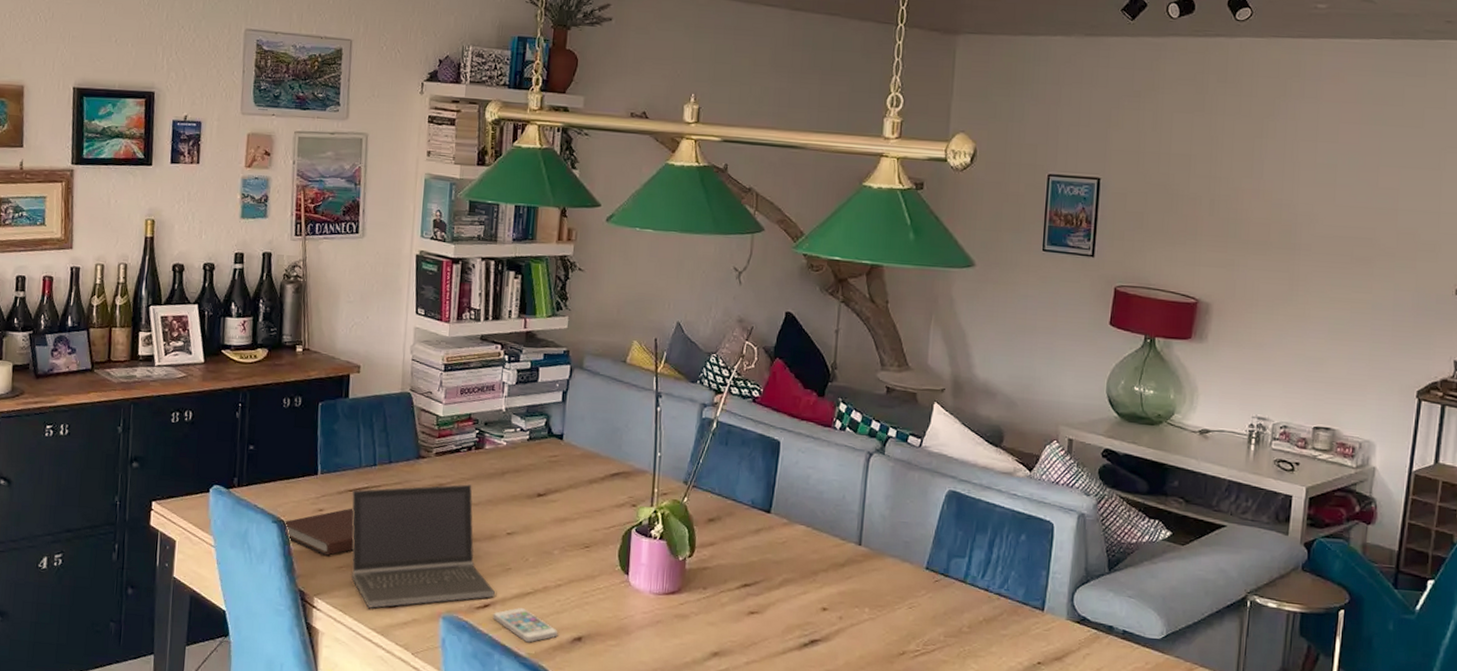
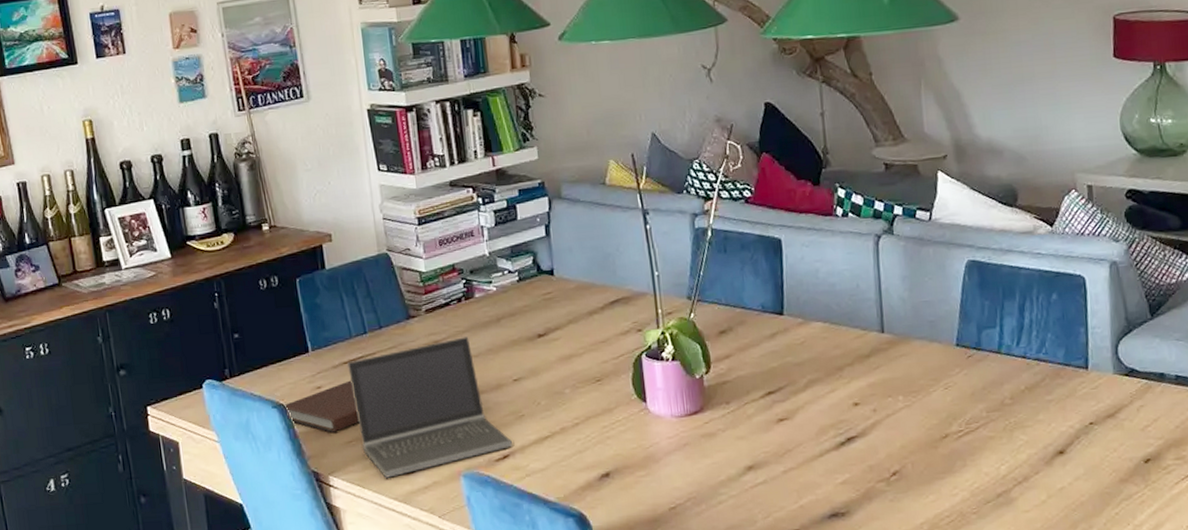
smartphone: present [493,608,558,643] -> none [514,453,585,487]

